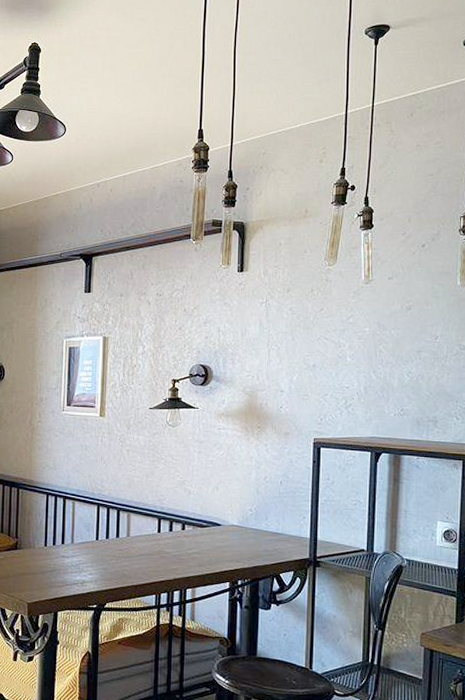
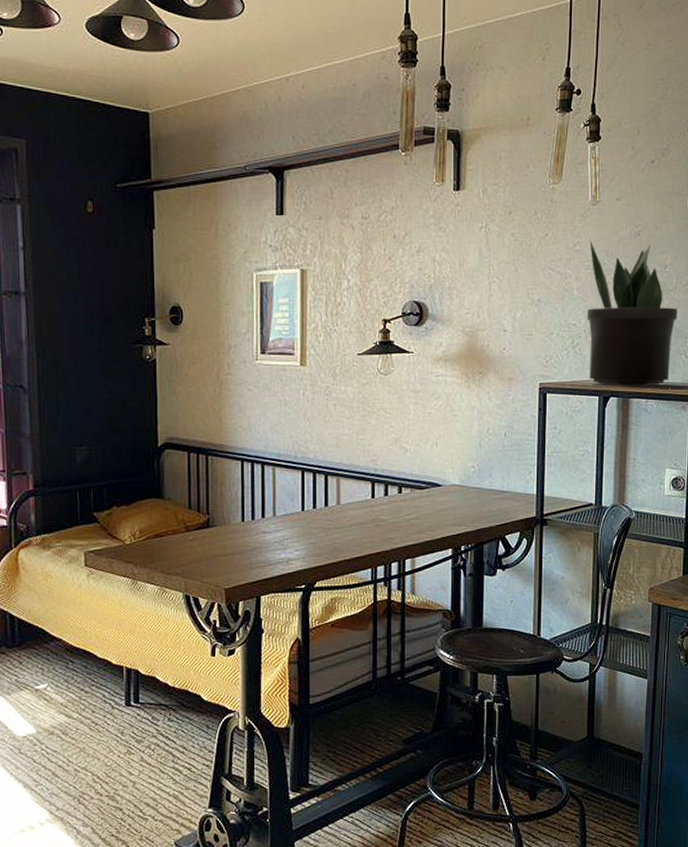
planter: none [359,314,448,445] -> present [586,241,678,386]

